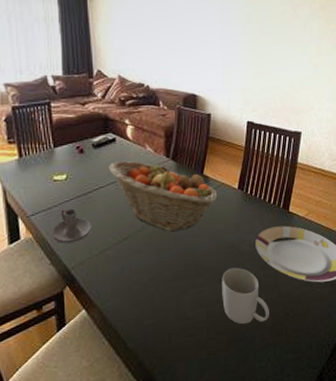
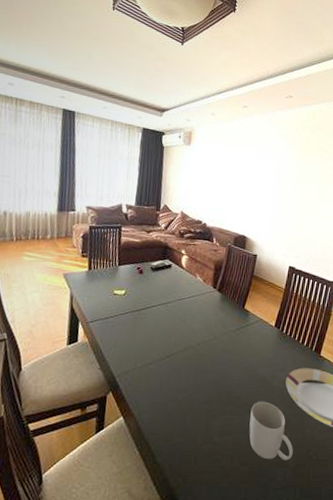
candle holder: present [51,208,92,244] -> none [104,320,140,353]
fruit basket: present [109,160,218,232] -> none [162,285,256,357]

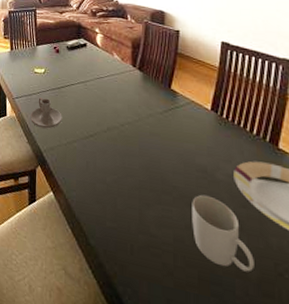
candle holder: none [104,320,140,353] -> present [30,97,62,129]

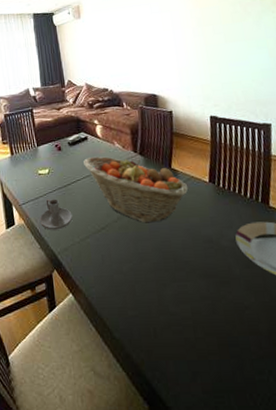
fruit basket: none [80,63,187,141] -> present [83,156,189,223]
mug: present [192,195,254,272] -> none [203,263,264,327]

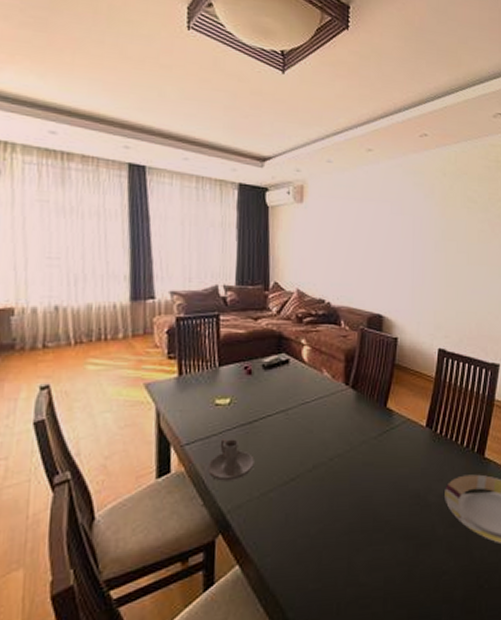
fruit basket: present [83,156,189,223] -> none [280,385,402,474]

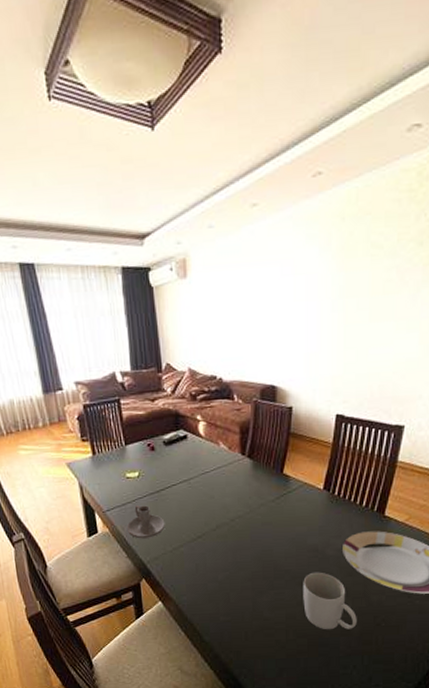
mug: none [403,522,460,596] -> present [303,572,357,629]

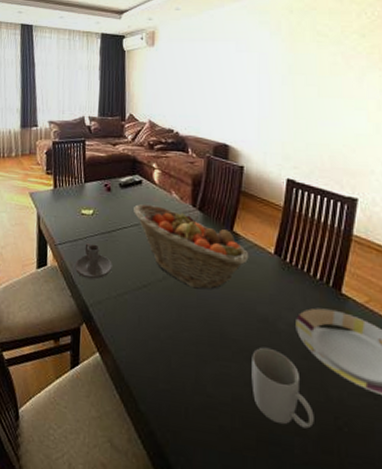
fruit basket: none [181,458,300,532] -> present [134,203,249,290]

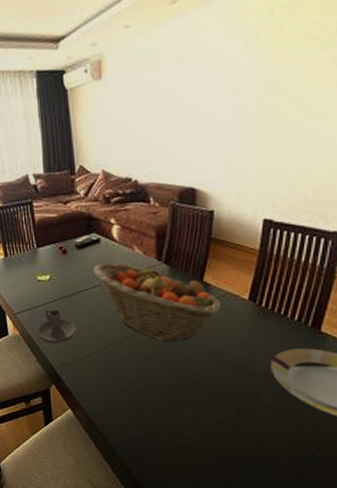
mug: present [251,347,314,429] -> none [225,389,288,456]

